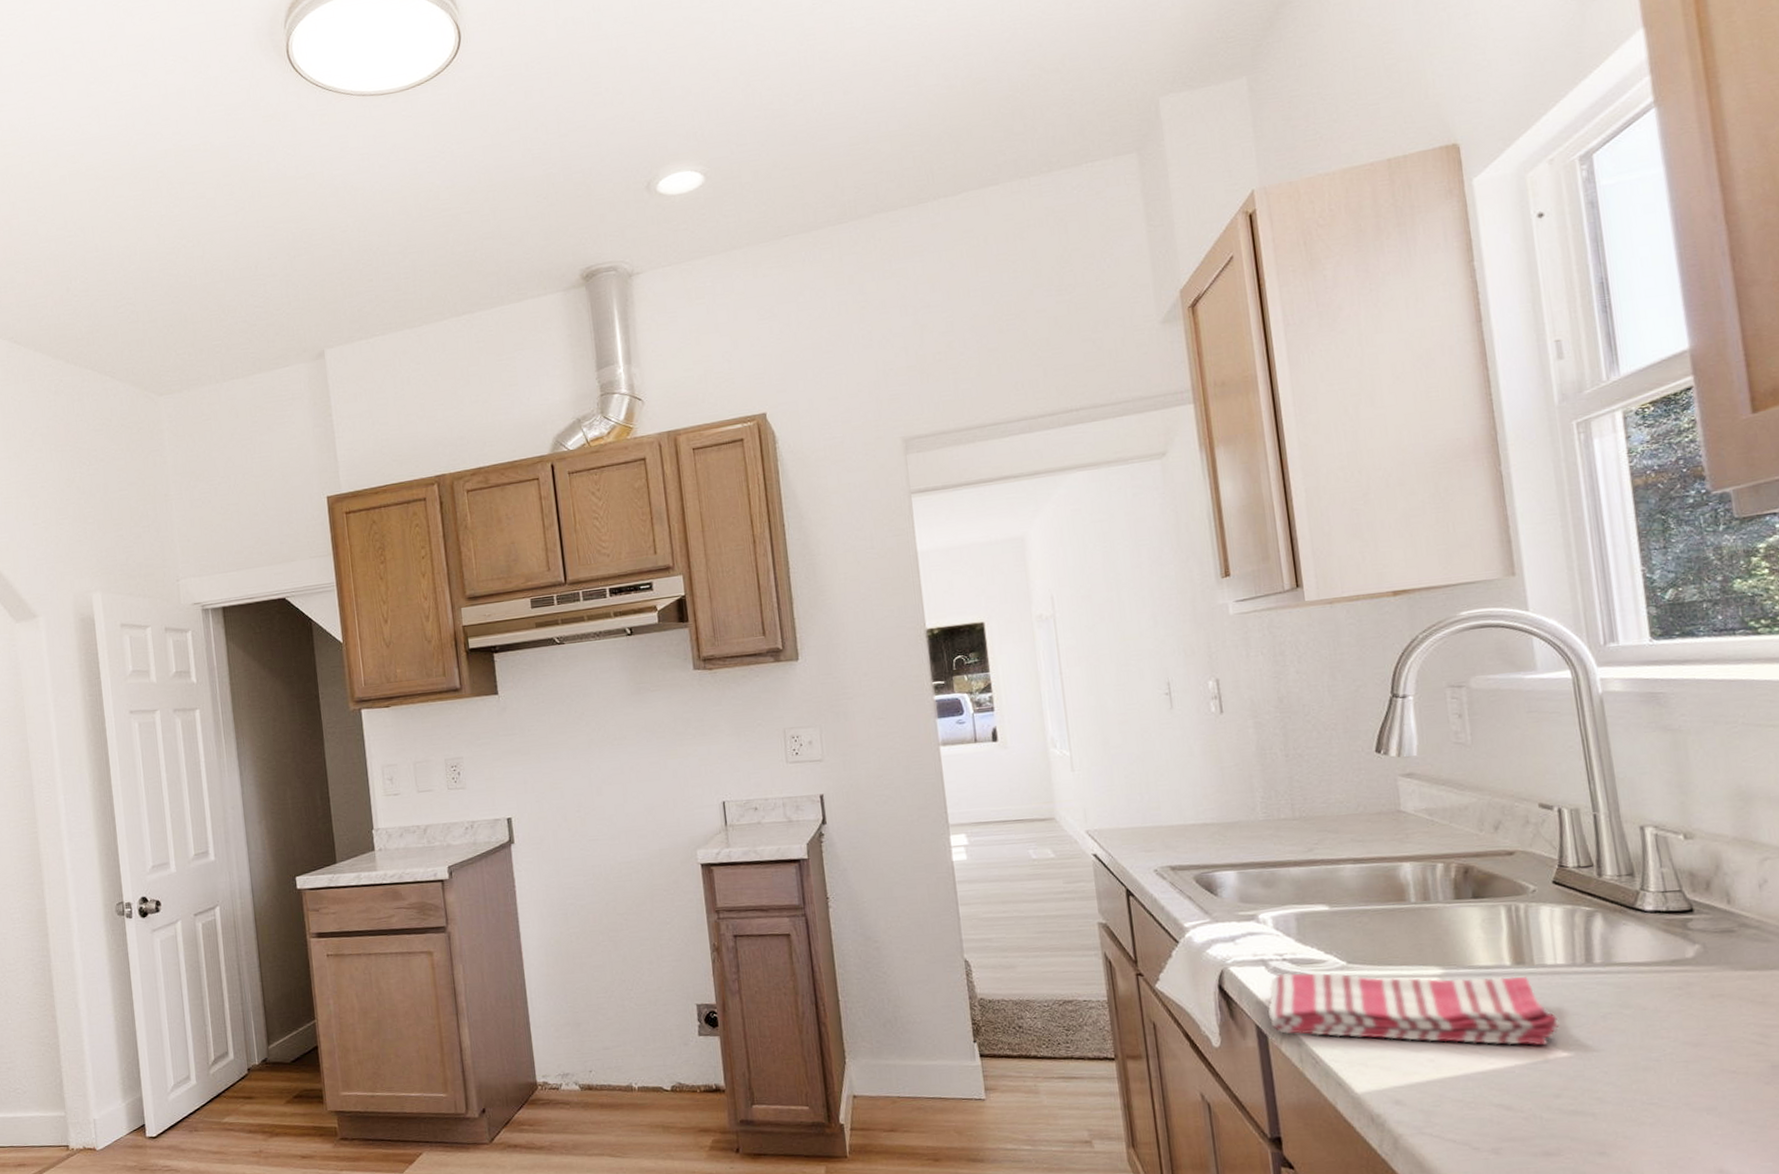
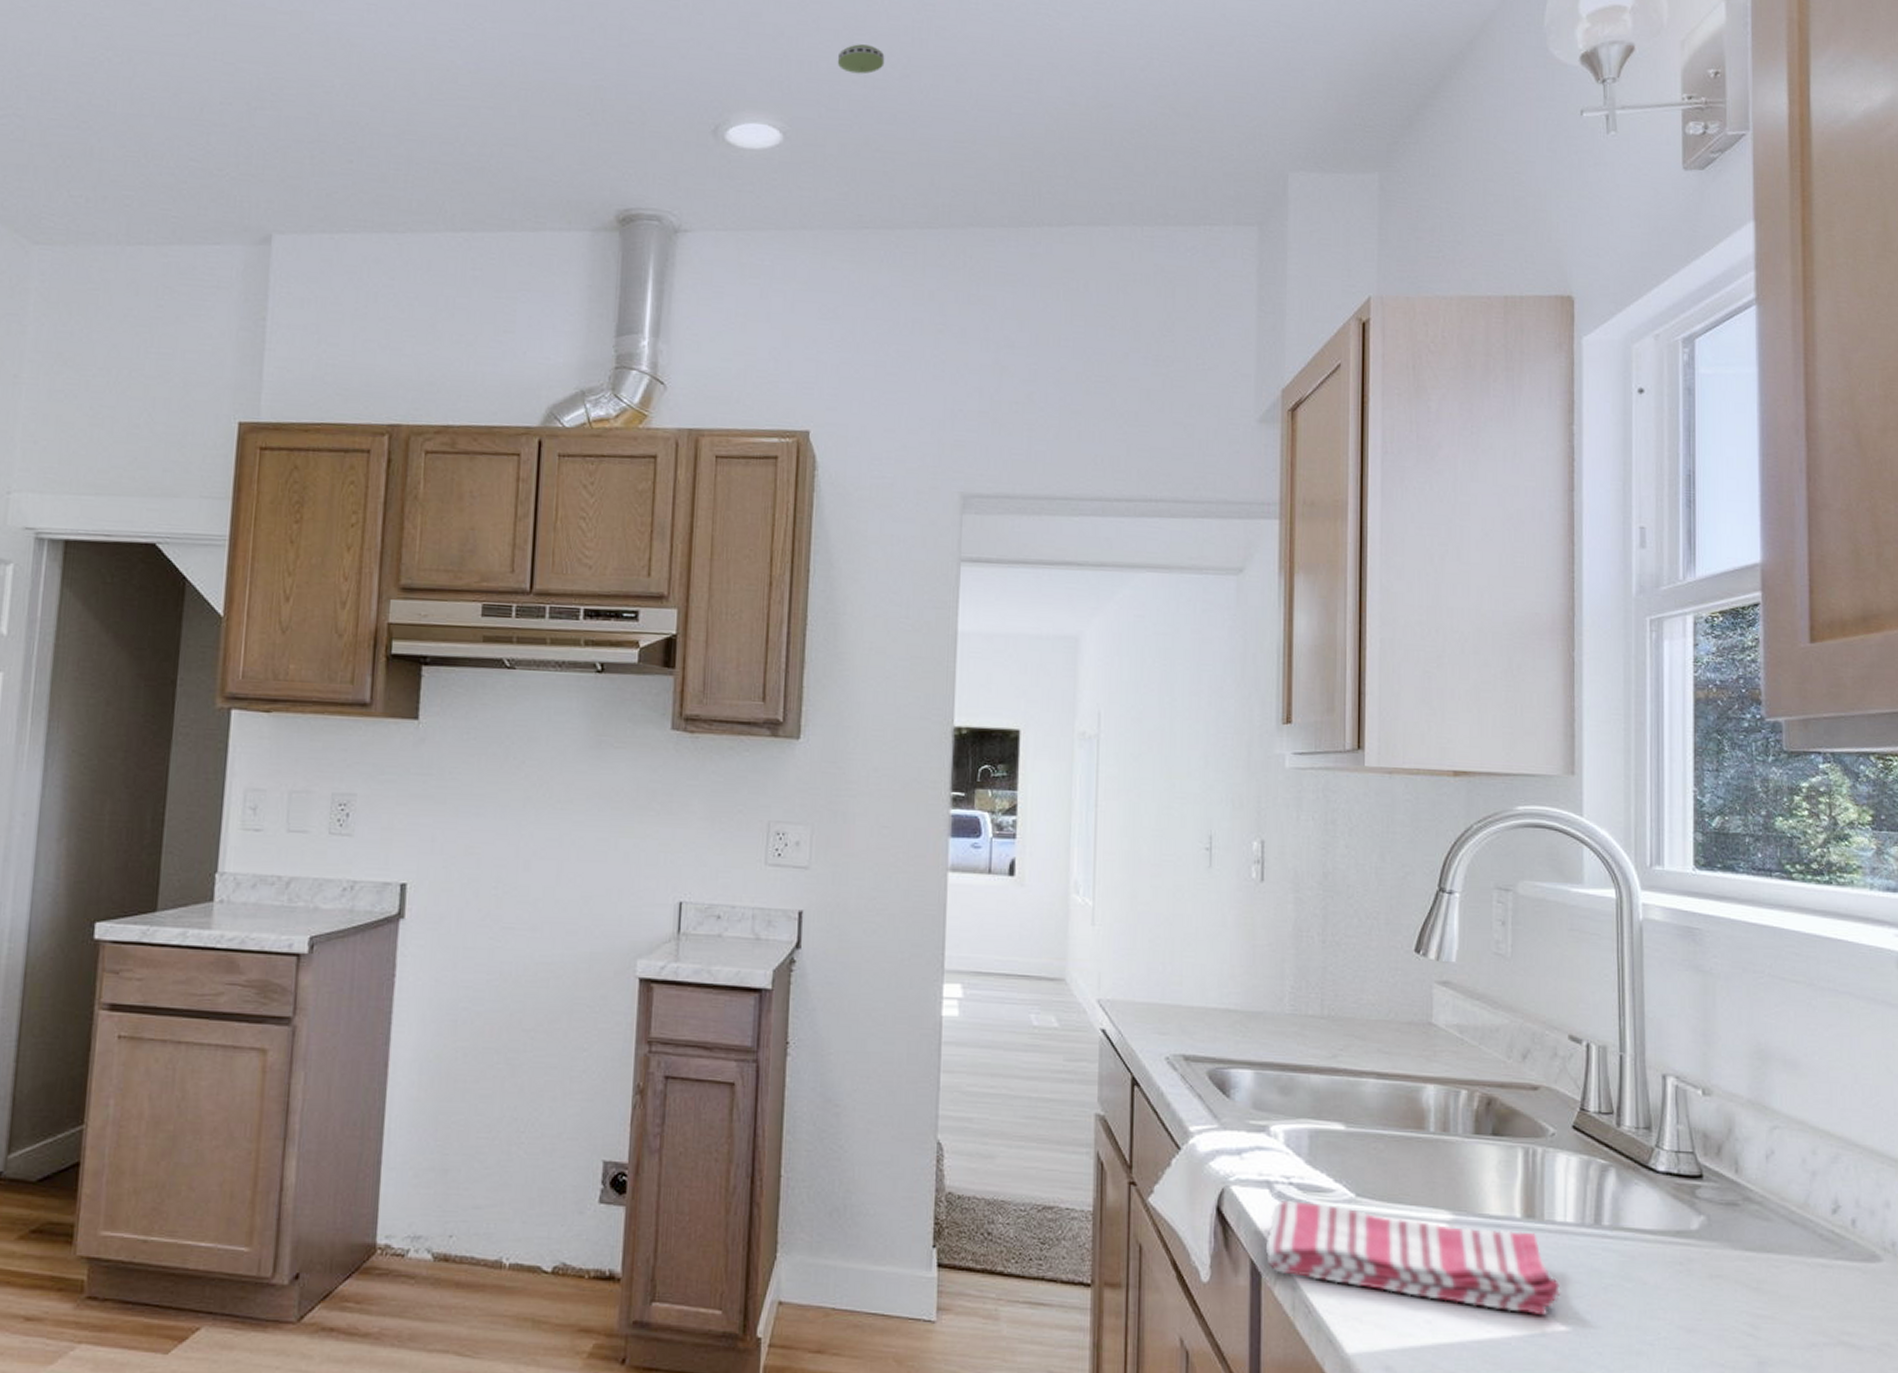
smoke detector: none [738,82,780,111] -> present [837,44,885,74]

